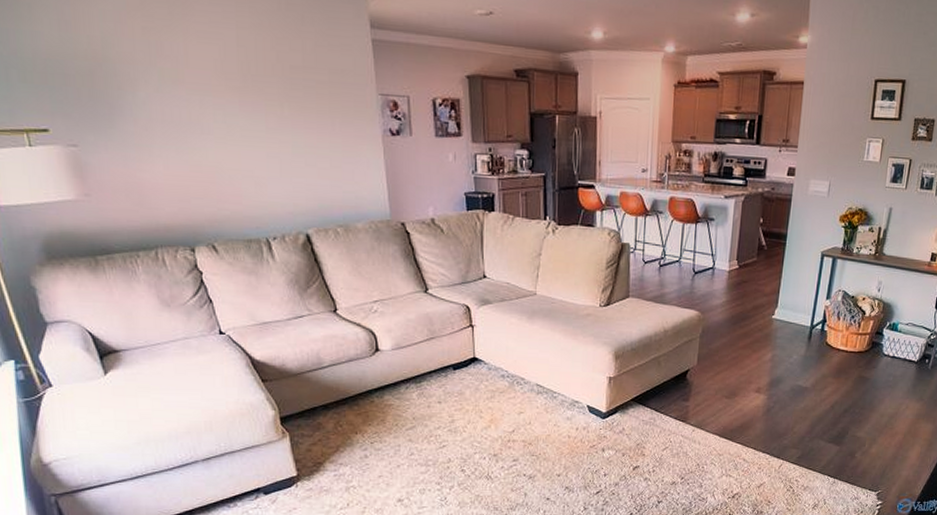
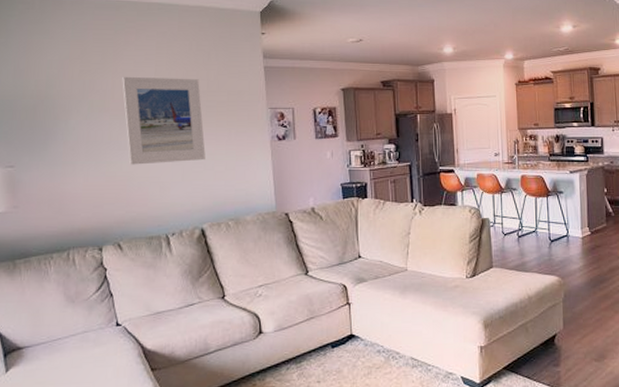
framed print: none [196,39,306,154] -> present [122,76,206,165]

